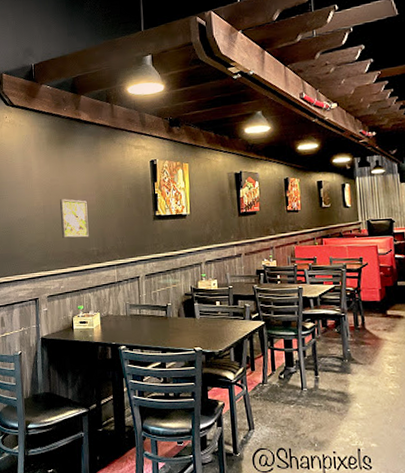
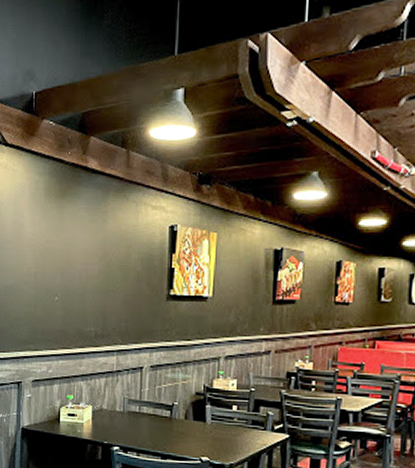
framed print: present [59,199,89,239] -> none [54,266,87,315]

